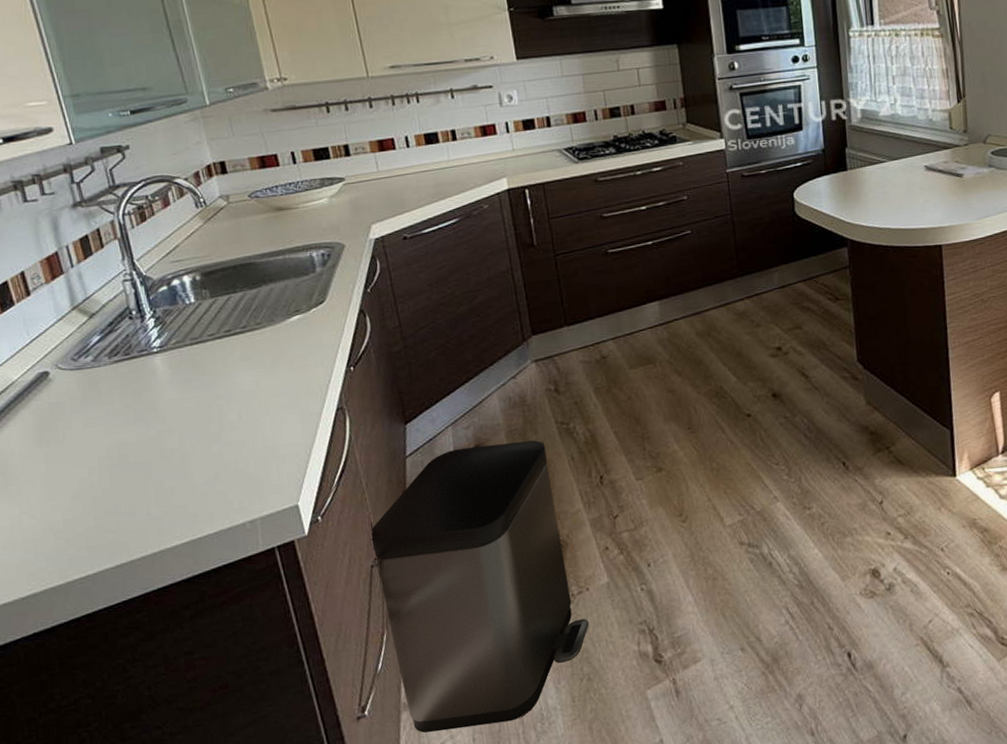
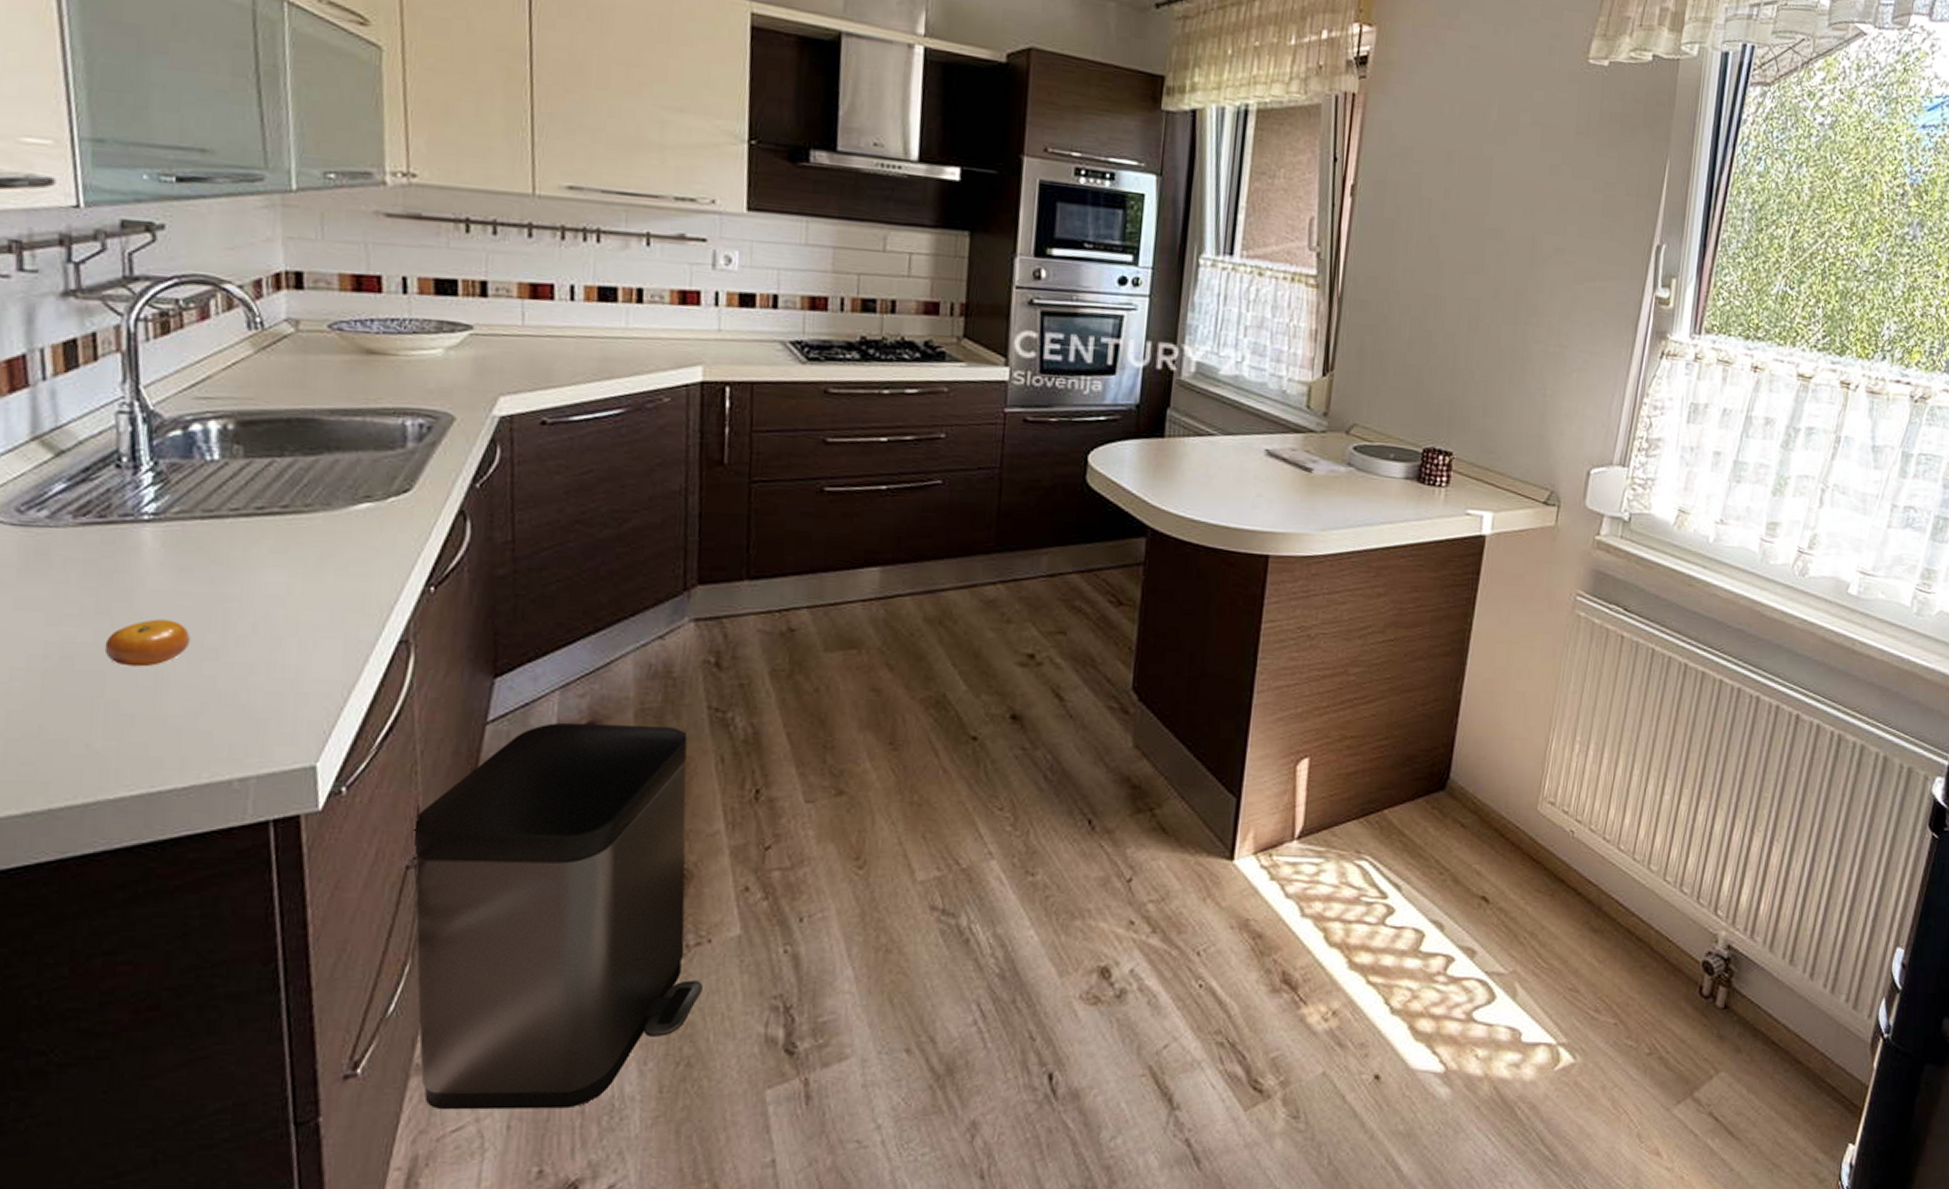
fruit: none [145,418,200,455] -> present [104,619,191,667]

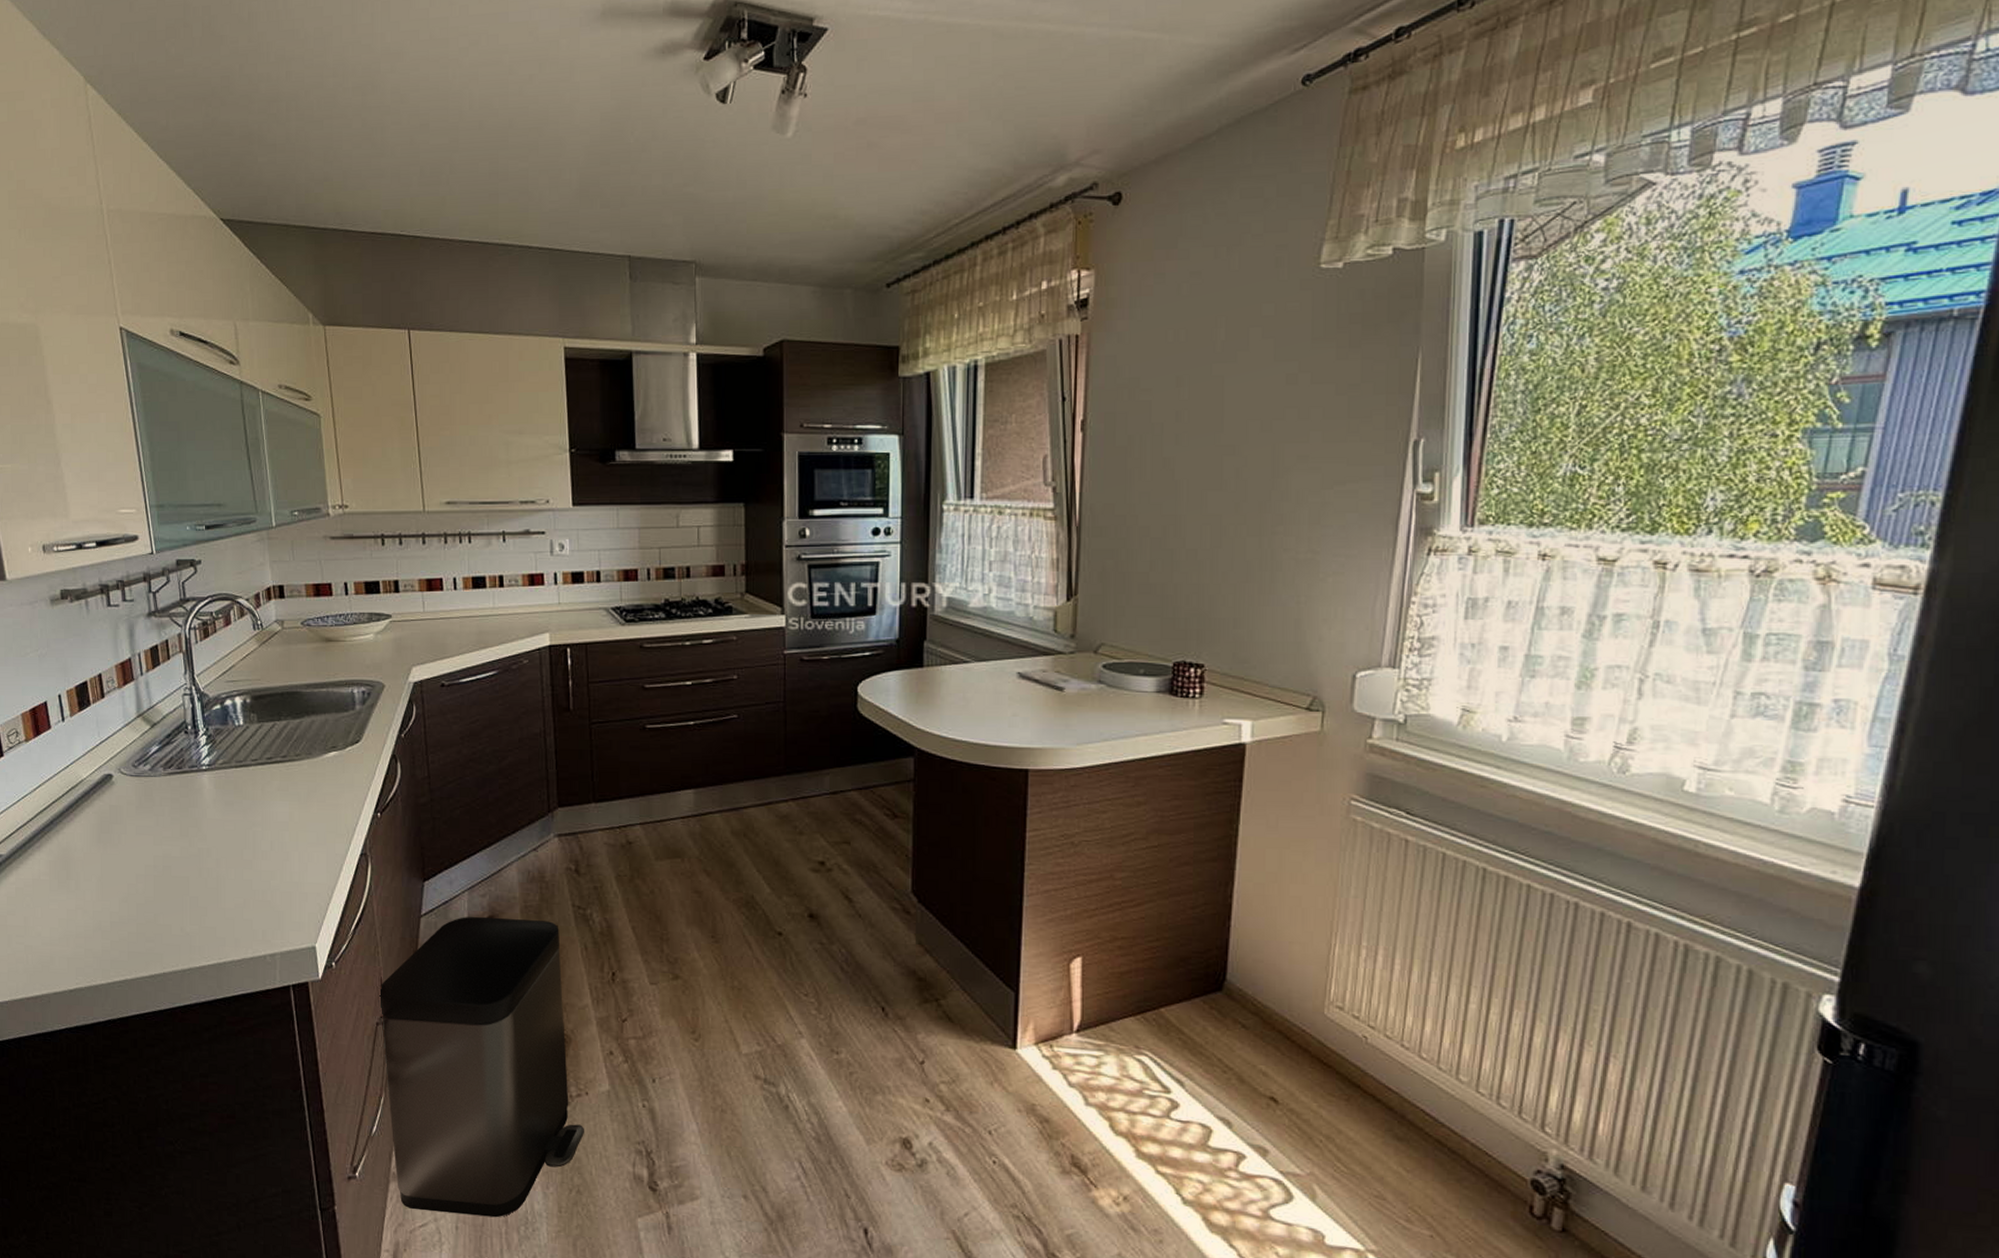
fruit: present [104,619,191,667] -> none [187,840,235,874]

